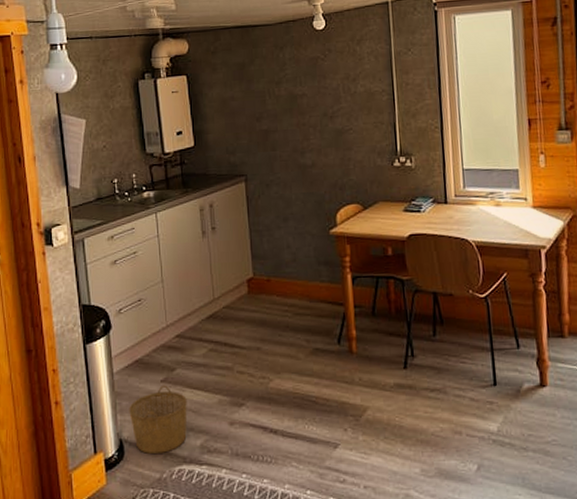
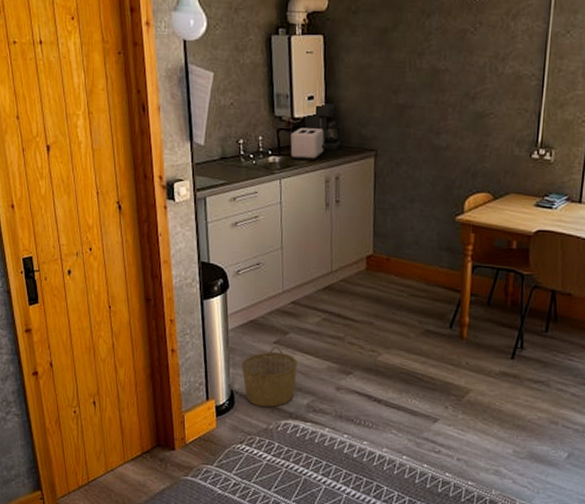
toaster: none [163,160,197,193] -> present [290,128,326,161]
coffee maker: none [175,136,213,180] -> present [304,104,343,151]

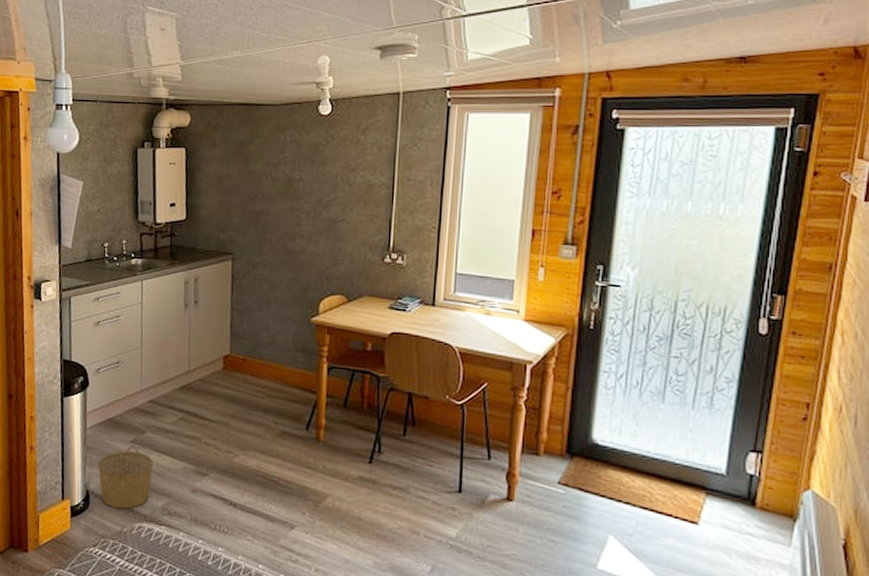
toaster: present [290,128,326,161] -> none [152,232,186,263]
coffee maker: present [304,104,343,151] -> none [166,210,202,254]

